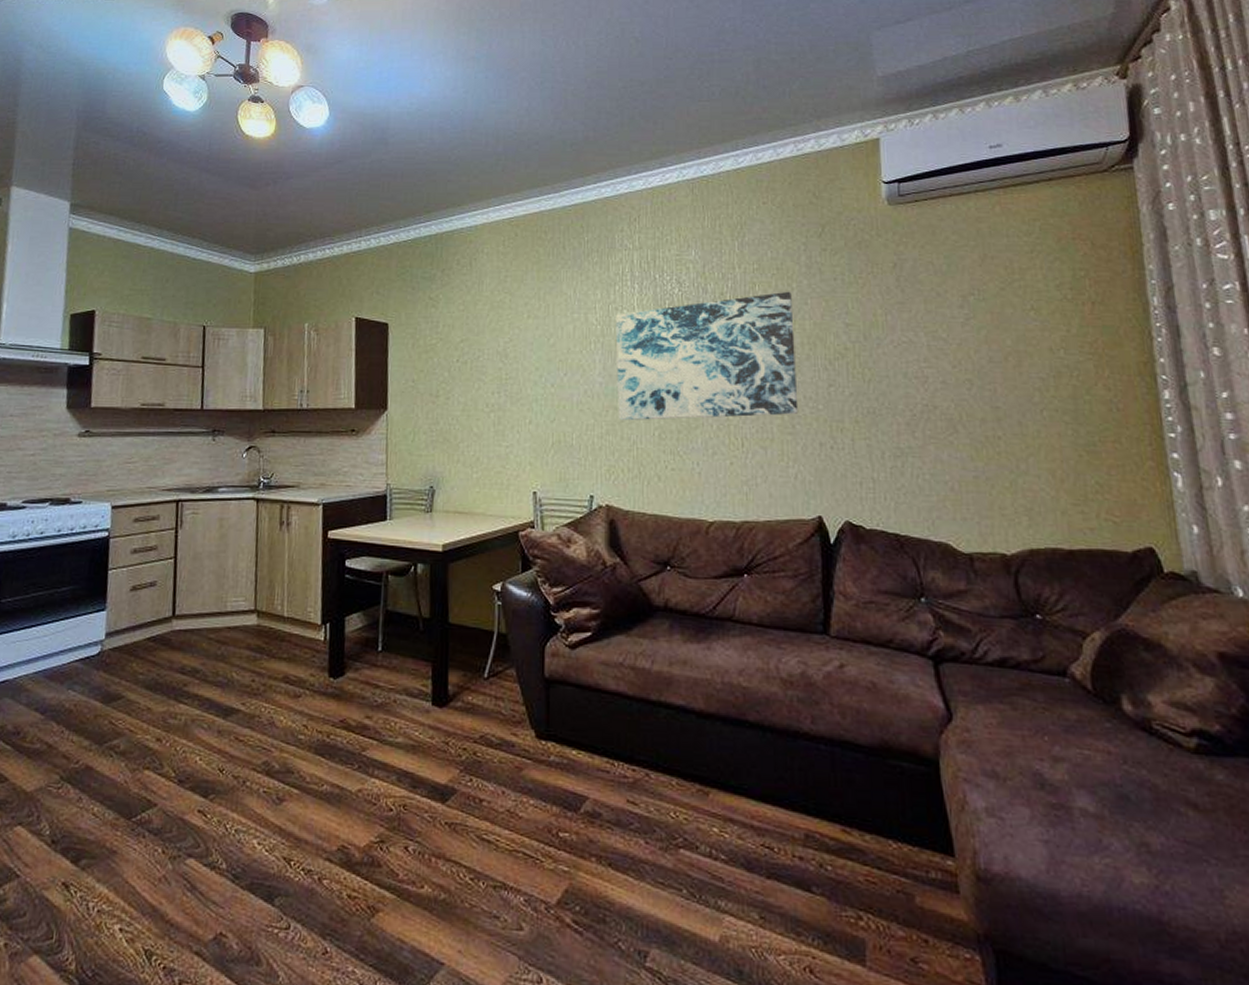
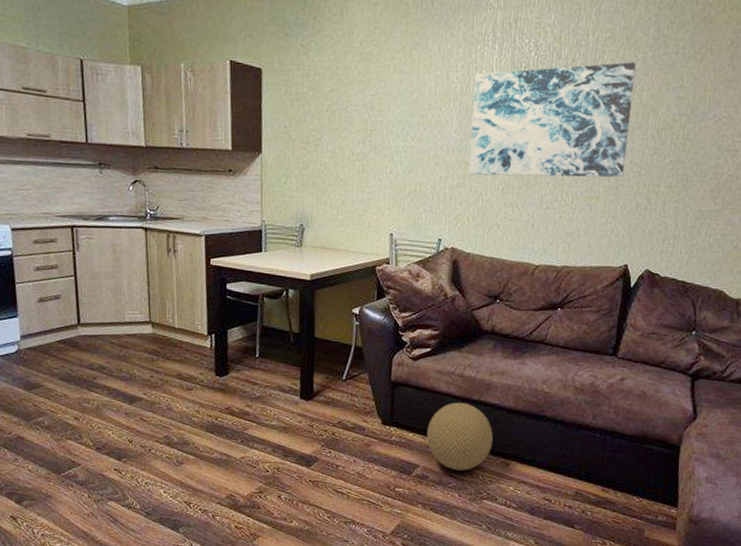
decorative ball: none [594,704,683,805] -> present [426,402,494,471]

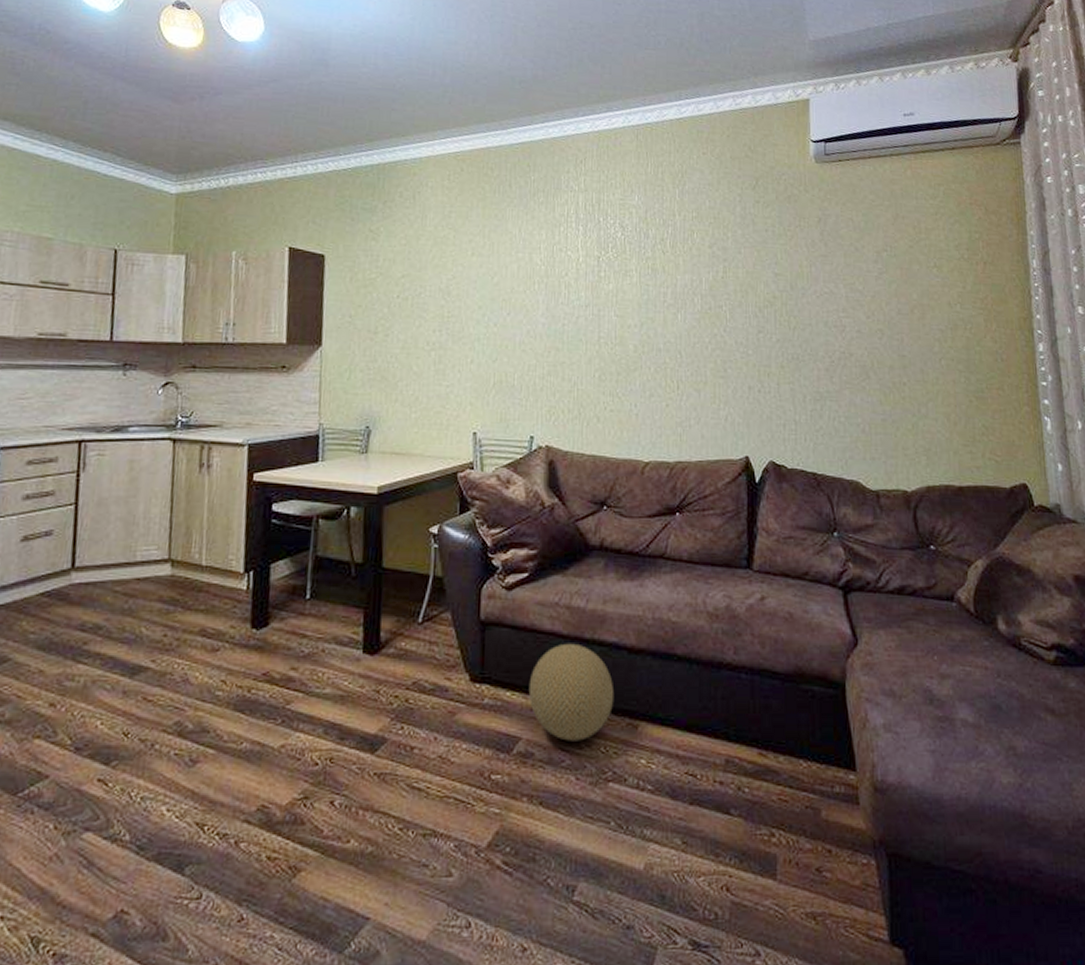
wall art: present [468,61,636,178] -> none [559,240,730,363]

